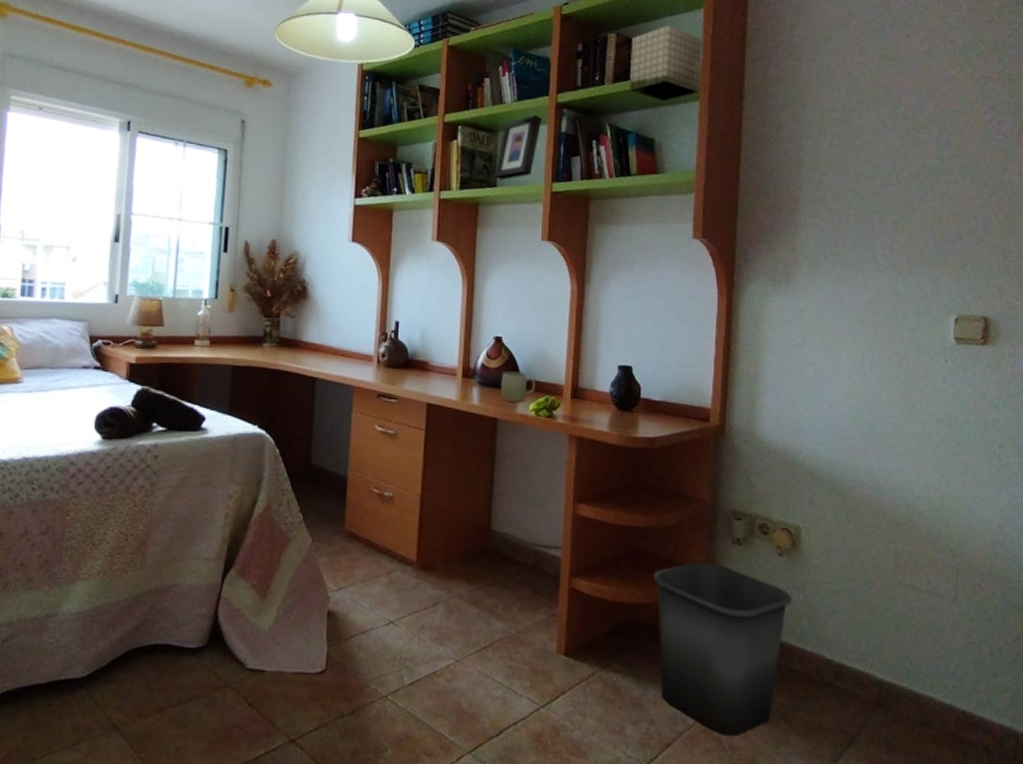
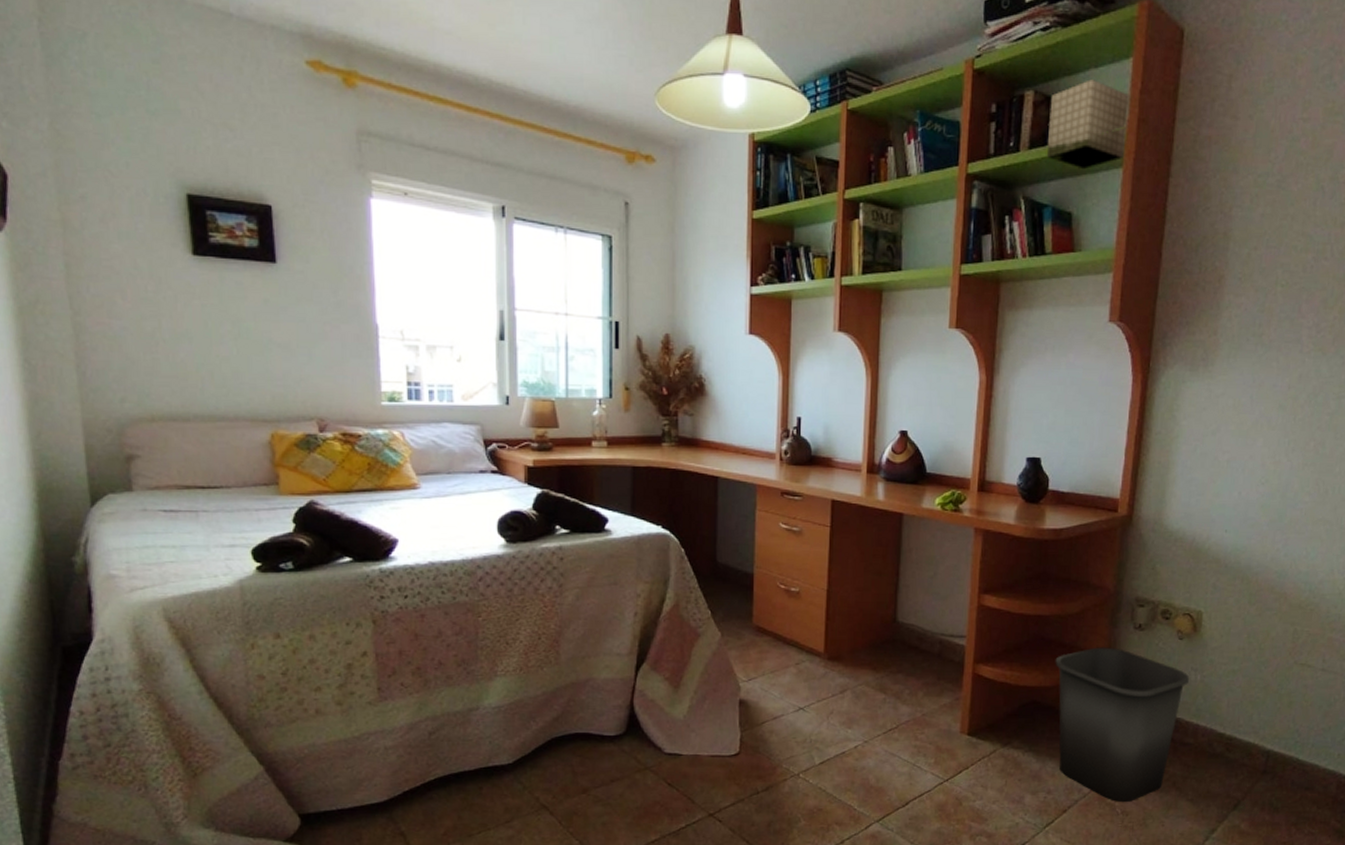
picture frame: present [495,115,543,180] -> none [899,189,951,263]
mug: present [500,372,535,402] -> none [906,466,941,496]

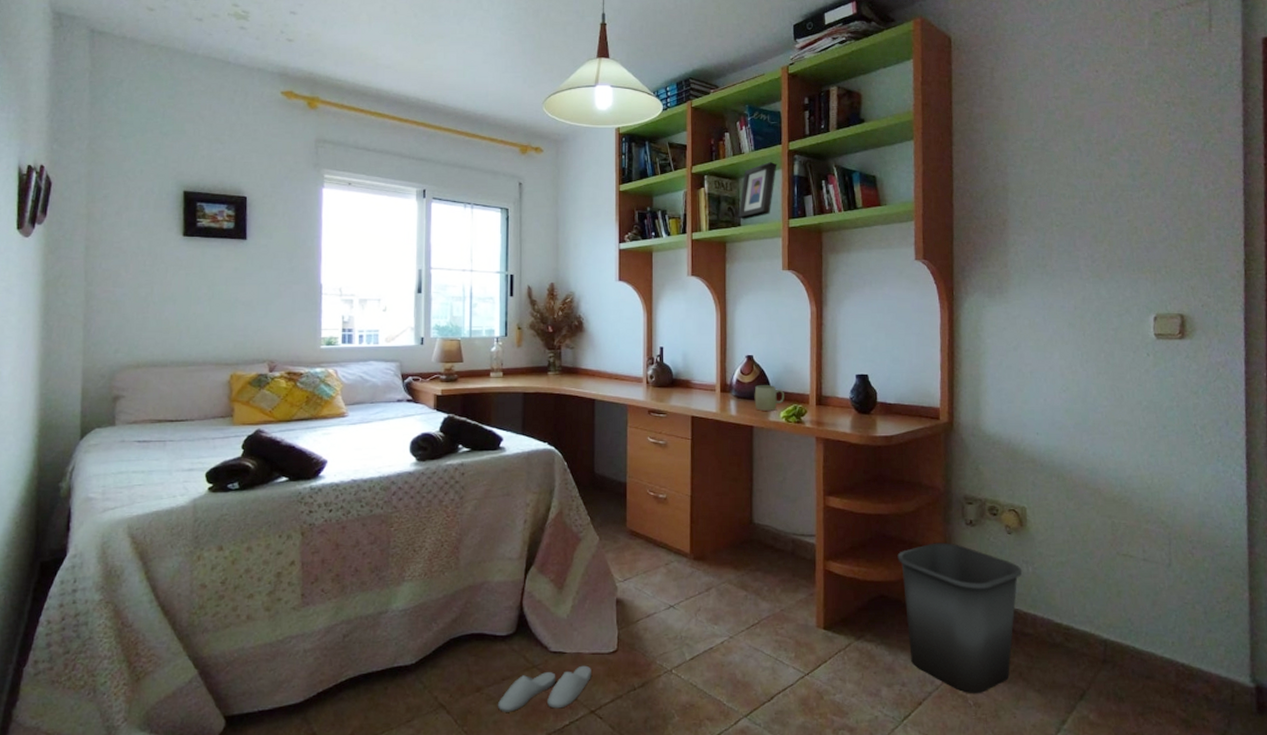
slippers: none [606,768,710,814] -> present [497,665,591,712]
picture frame: none [899,189,951,263] -> present [738,162,777,220]
mug: none [906,466,941,496] -> present [754,385,784,411]
decorative box: present [1046,79,1130,170] -> none [851,76,914,143]

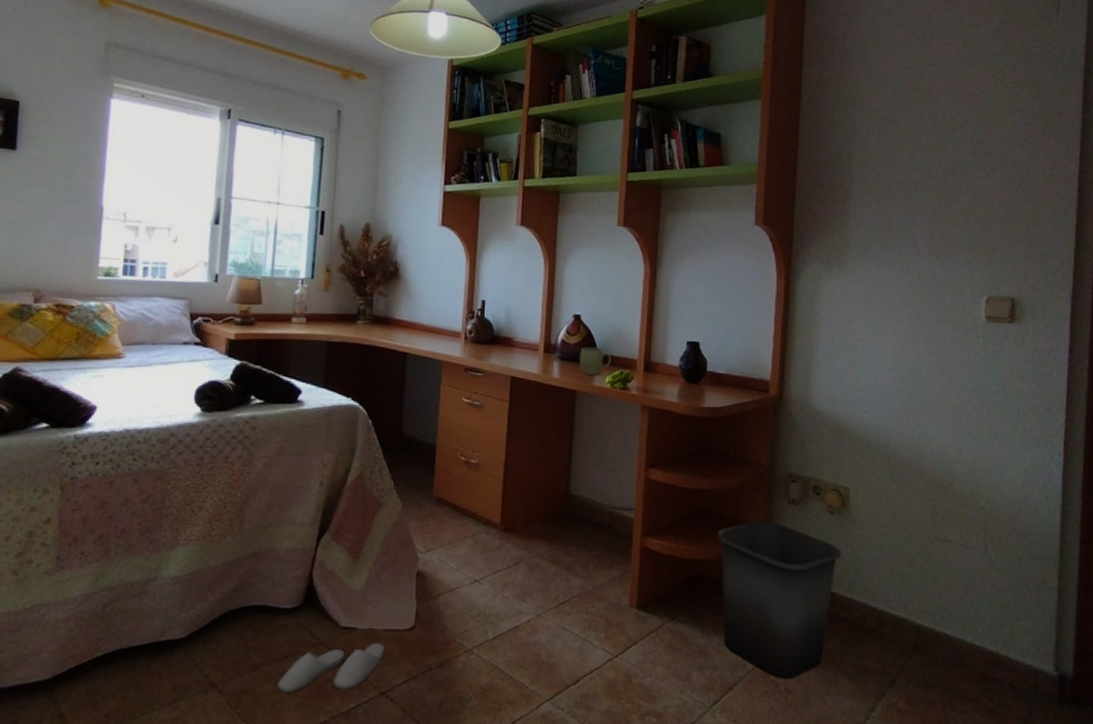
picture frame: present [738,162,777,220] -> none [575,110,619,170]

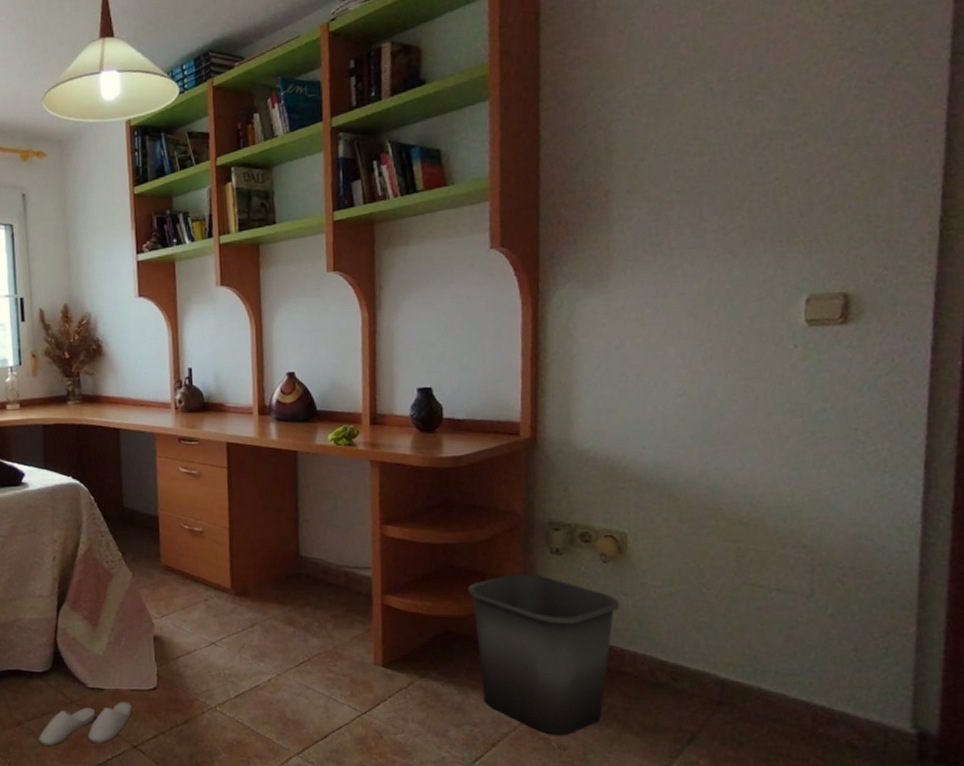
mug: present [579,347,611,375] -> none [297,404,332,434]

